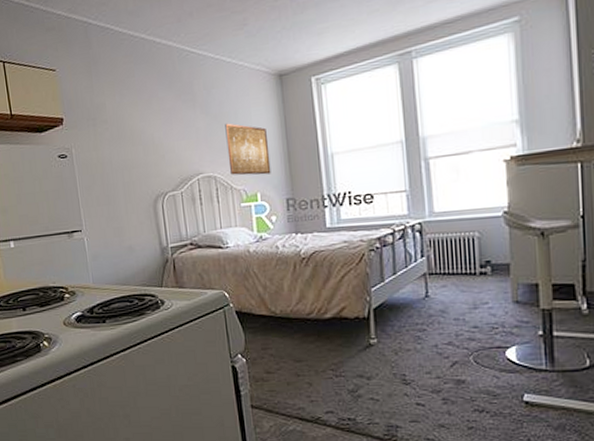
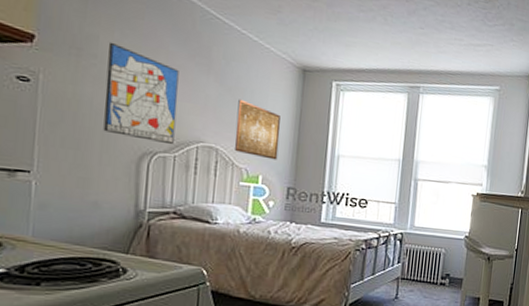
wall art: none [114,105,179,185] -> present [103,42,179,145]

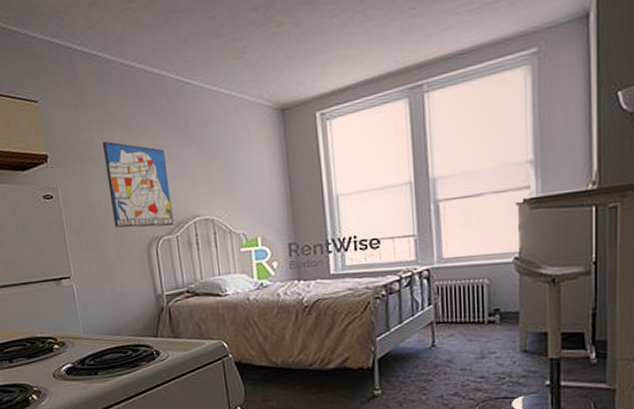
wall art: present [235,99,281,160] -> none [223,161,273,219]

